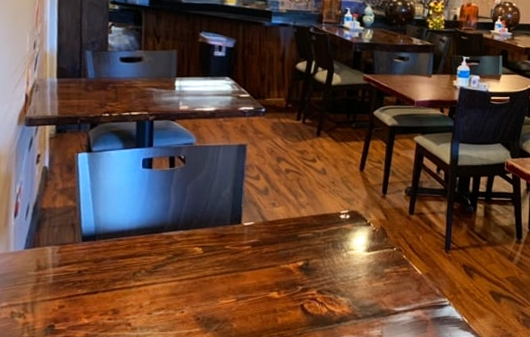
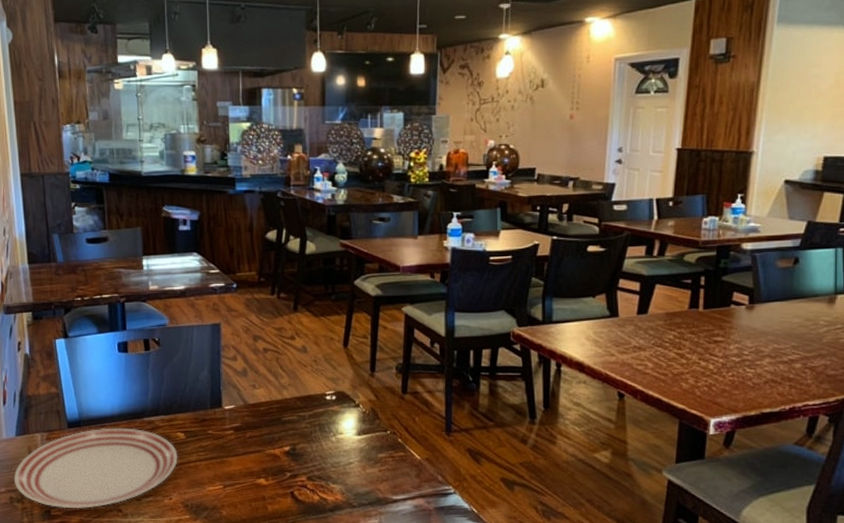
dinner plate: none [17,242,194,324] -> present [13,428,178,509]

